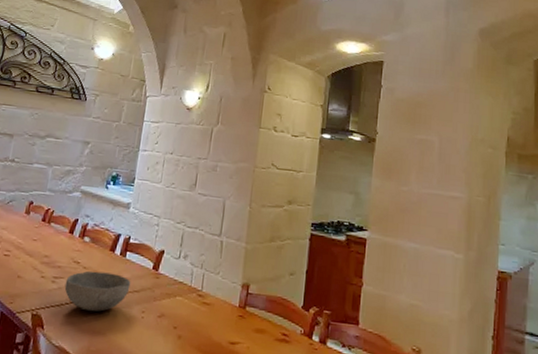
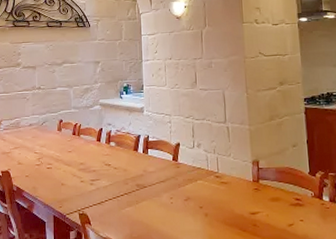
bowl: present [64,271,131,312] -> none [101,169,157,205]

